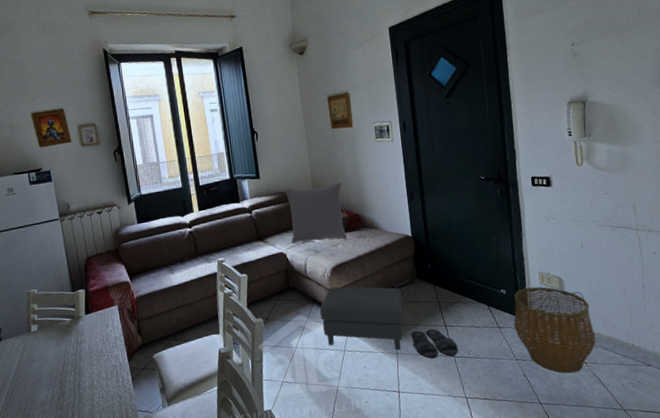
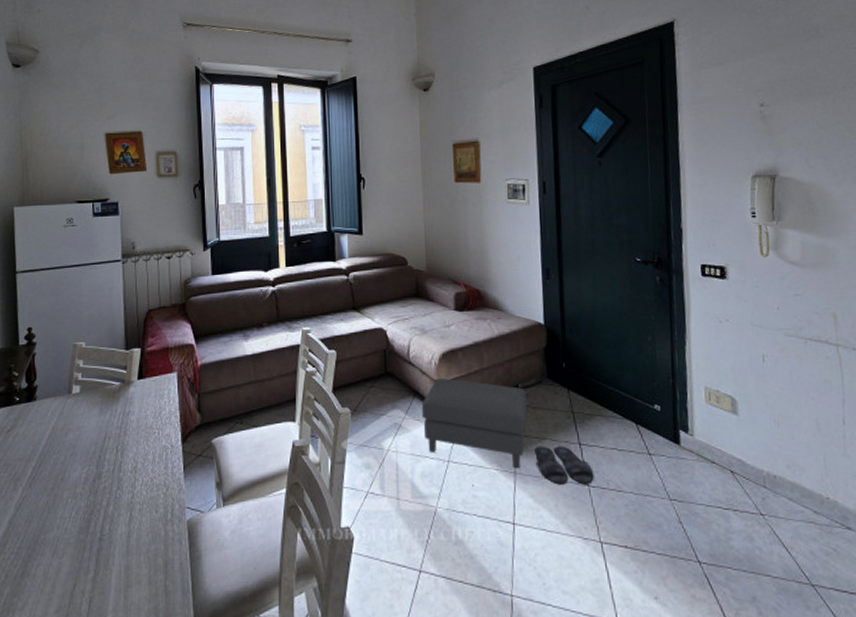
pillow: present [284,182,348,243] -> none [391,248,464,320]
basket: present [513,286,597,374] -> none [668,405,778,526]

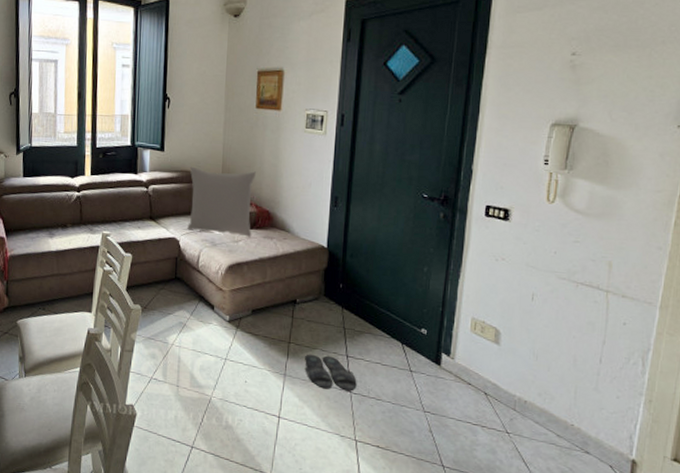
pillow: none [391,248,464,320] -> present [187,166,256,237]
ottoman: present [421,378,527,469] -> none [205,287,303,372]

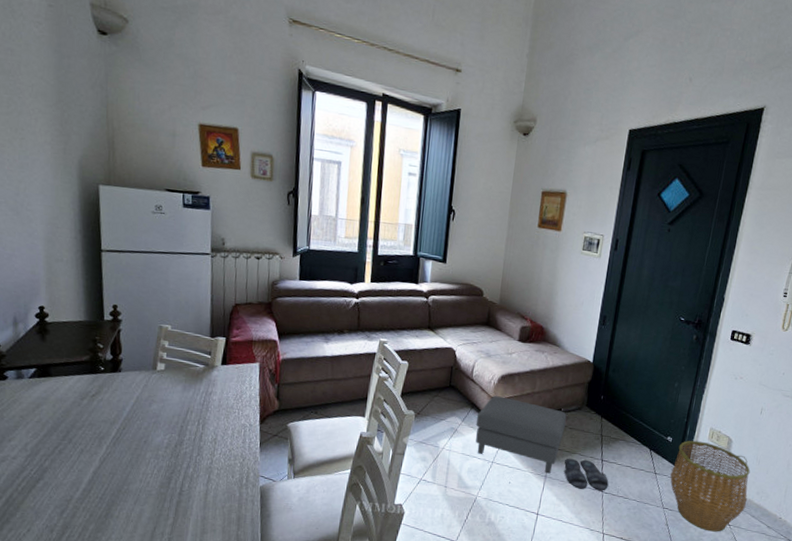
pillow: present [187,166,256,237] -> none [464,280,533,350]
ottoman: none [205,287,303,372] -> present [475,396,567,474]
basket: none [428,332,527,441] -> present [670,440,751,532]

